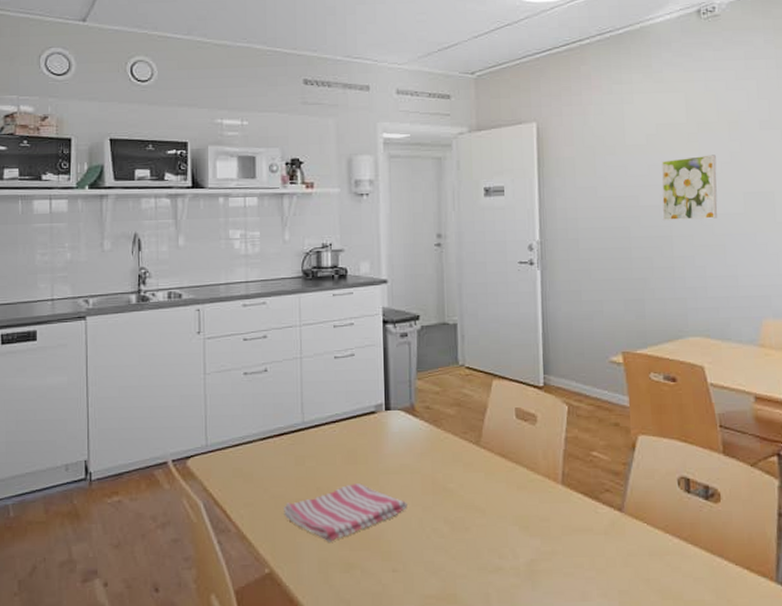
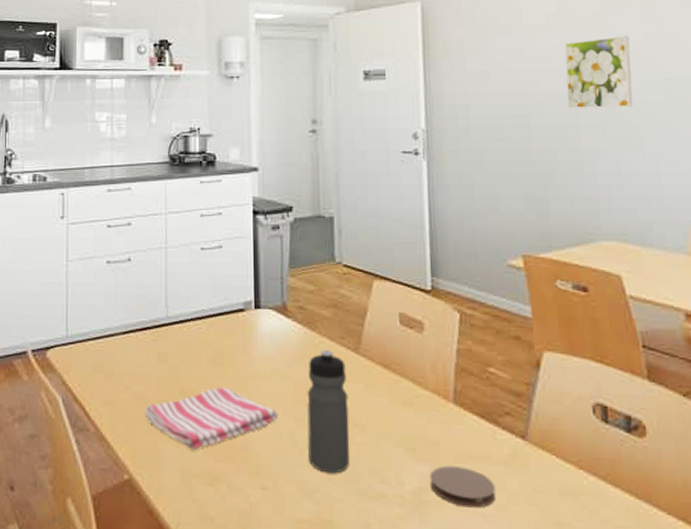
water bottle: none [433,444,472,553] -> present [307,349,350,474]
coaster: none [541,539,596,573] -> present [429,466,496,508]

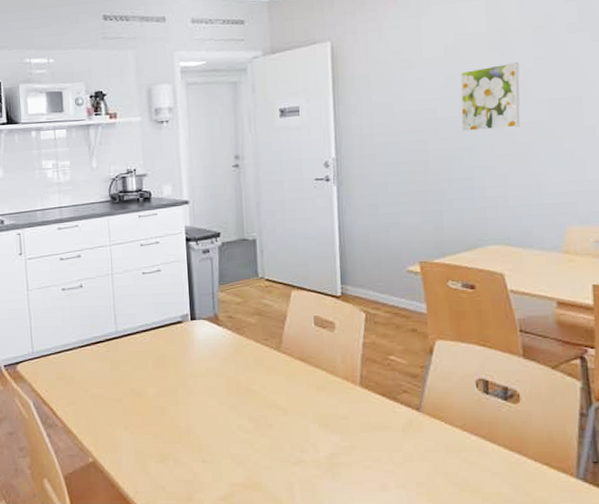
dish towel: present [145,387,278,451] -> none [103,385,214,436]
water bottle: present [307,349,350,474] -> none [237,350,274,447]
coaster: present [429,466,496,508] -> none [340,435,395,466]

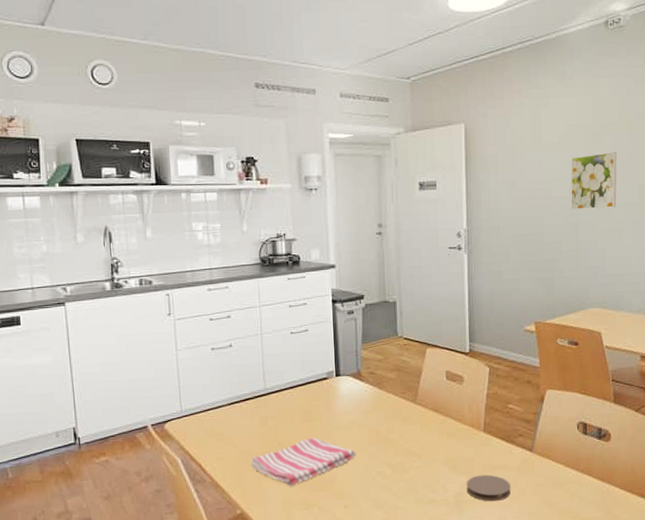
dish towel: none [103,385,214,436] -> present [251,438,356,487]
coaster: none [340,435,395,466] -> present [466,475,511,501]

